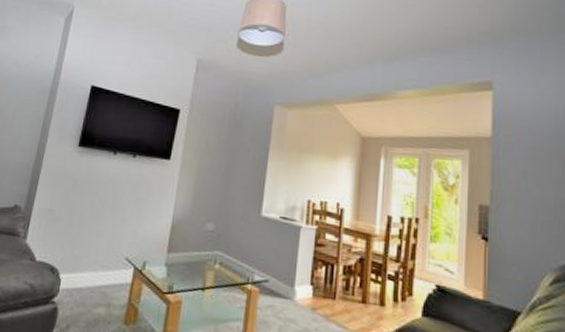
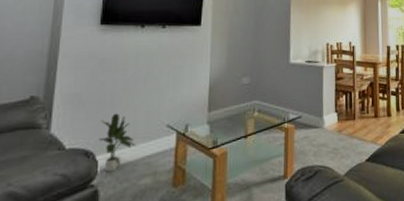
potted plant: none [64,235,96,294] -> present [99,113,136,173]

